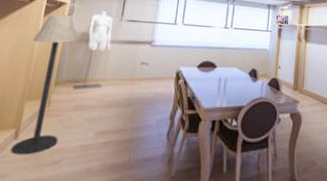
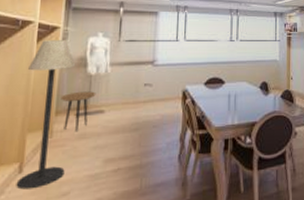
side table: none [61,65,95,103] -> present [60,91,96,132]

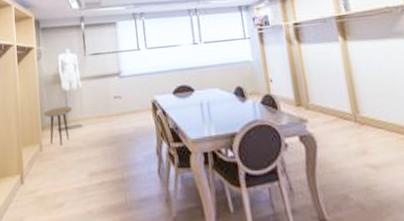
floor lamp: present [16,40,75,190] -> none [15,59,57,199]

